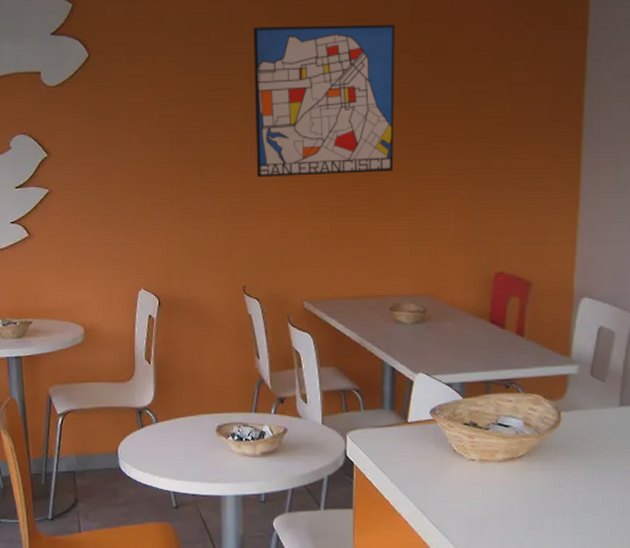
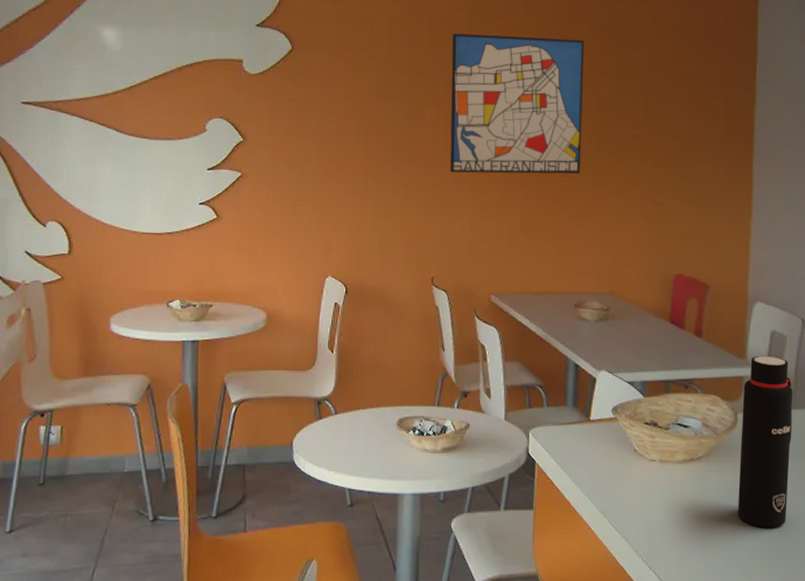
water bottle: none [559,352,621,523] -> present [737,355,793,528]

